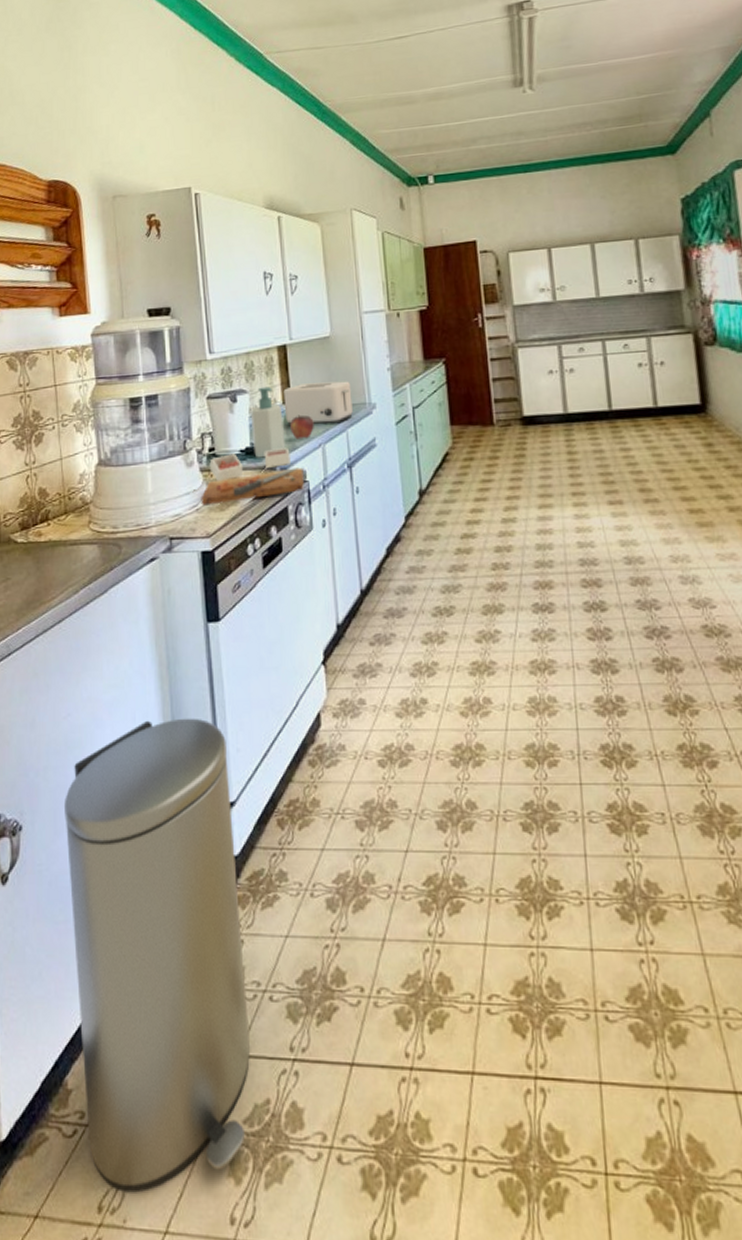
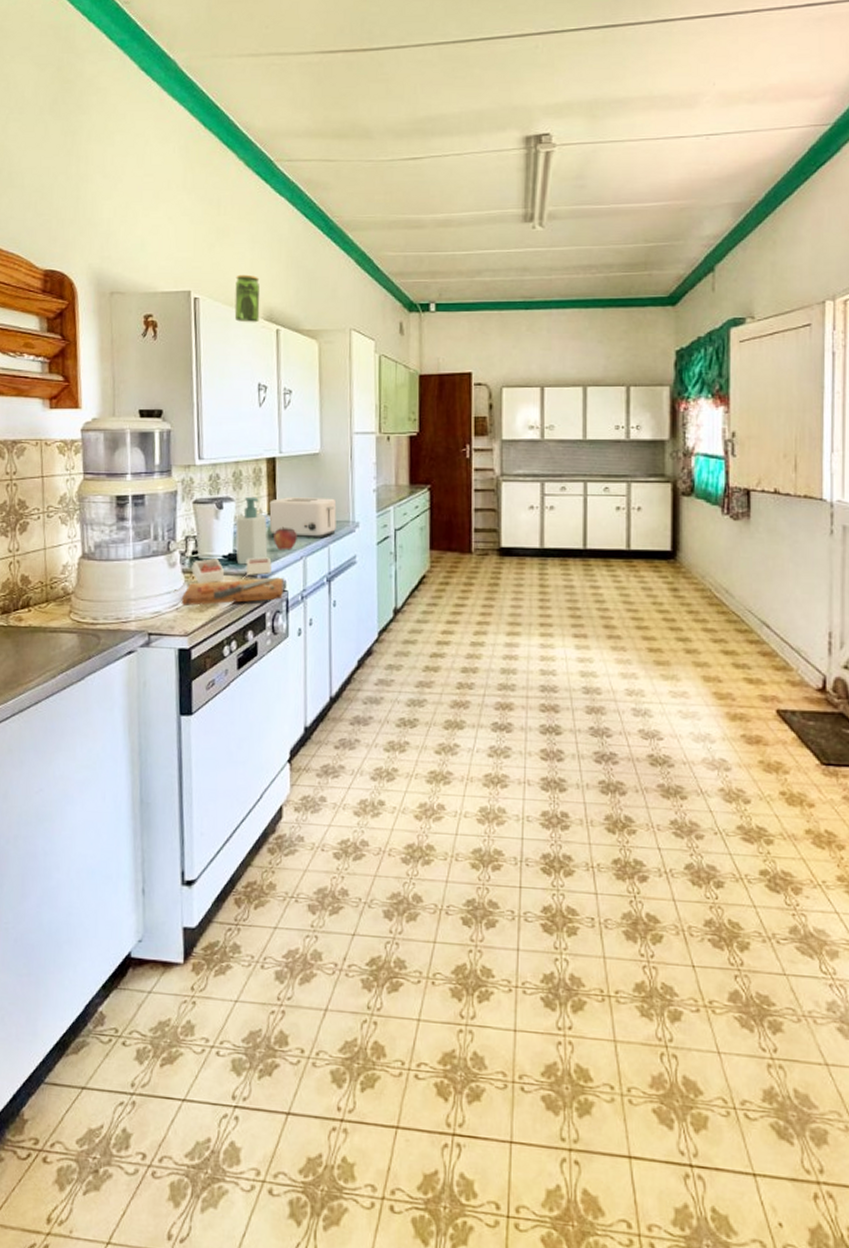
pedal bin: present [63,718,251,1193] -> none [31,800,196,1209]
jar: none [234,165,260,213] -> present [234,274,260,323]

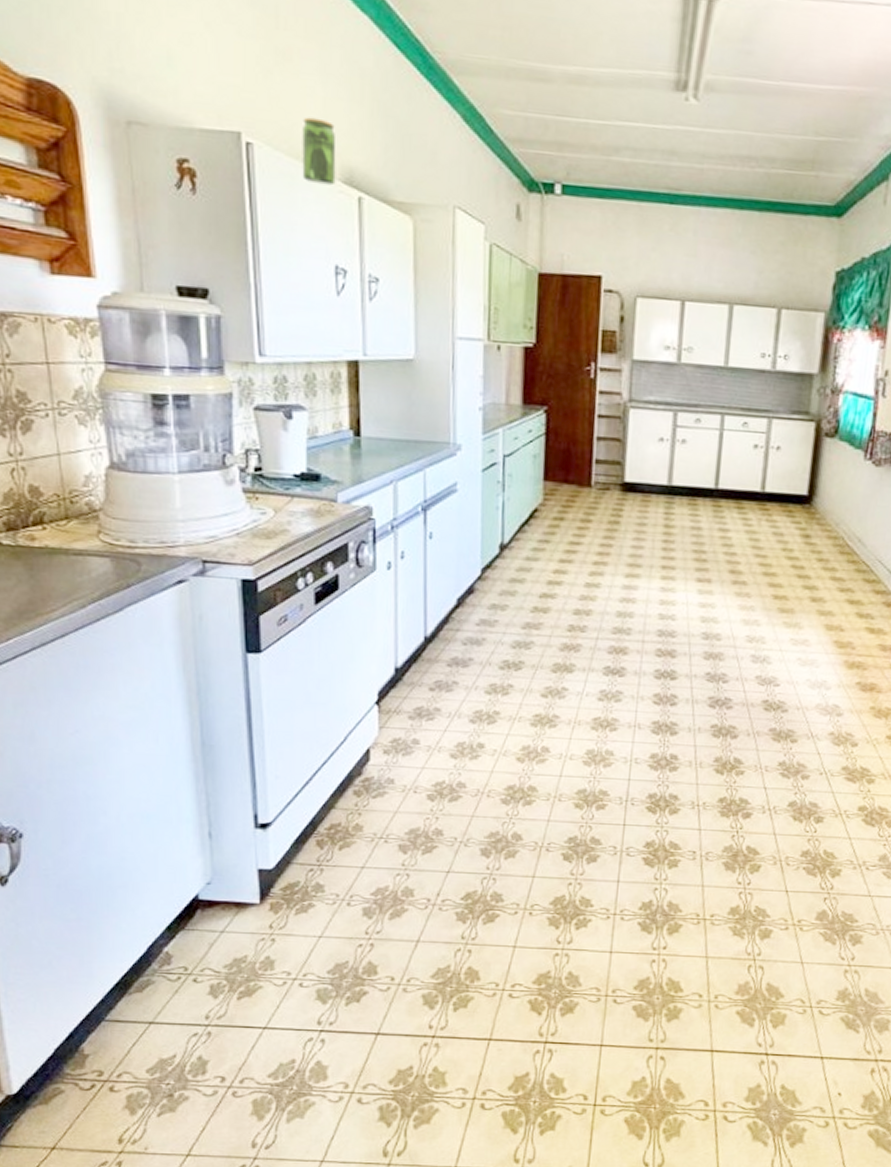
cutting board: present [181,557,283,607] -> none [242,477,369,532]
soap bottle: present [235,496,268,565] -> none [308,405,350,487]
toaster: present [269,497,337,539] -> none [351,409,434,461]
fruit: present [274,526,297,551] -> none [357,444,386,473]

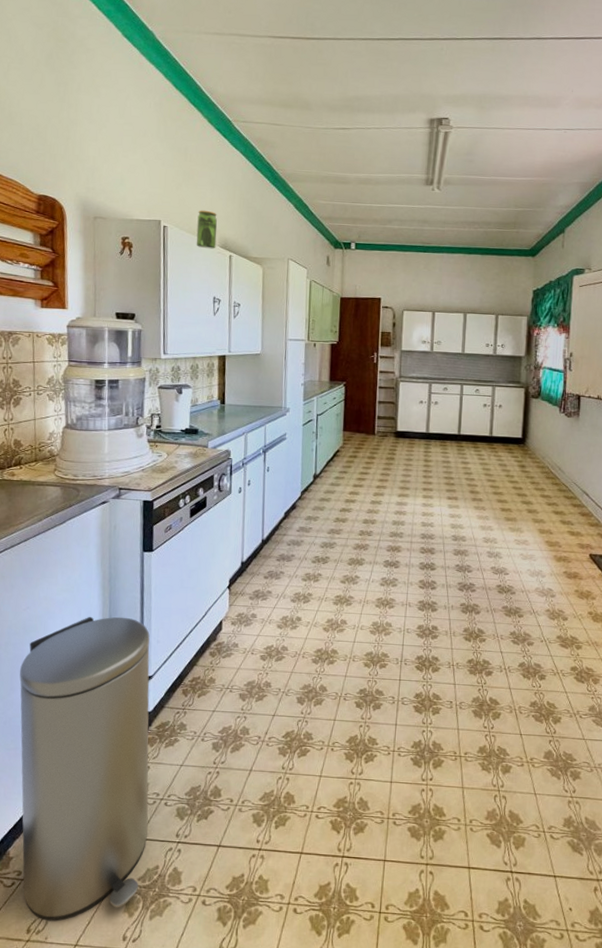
pedal bin: none [72,743,278,1129] -> present [19,616,150,922]

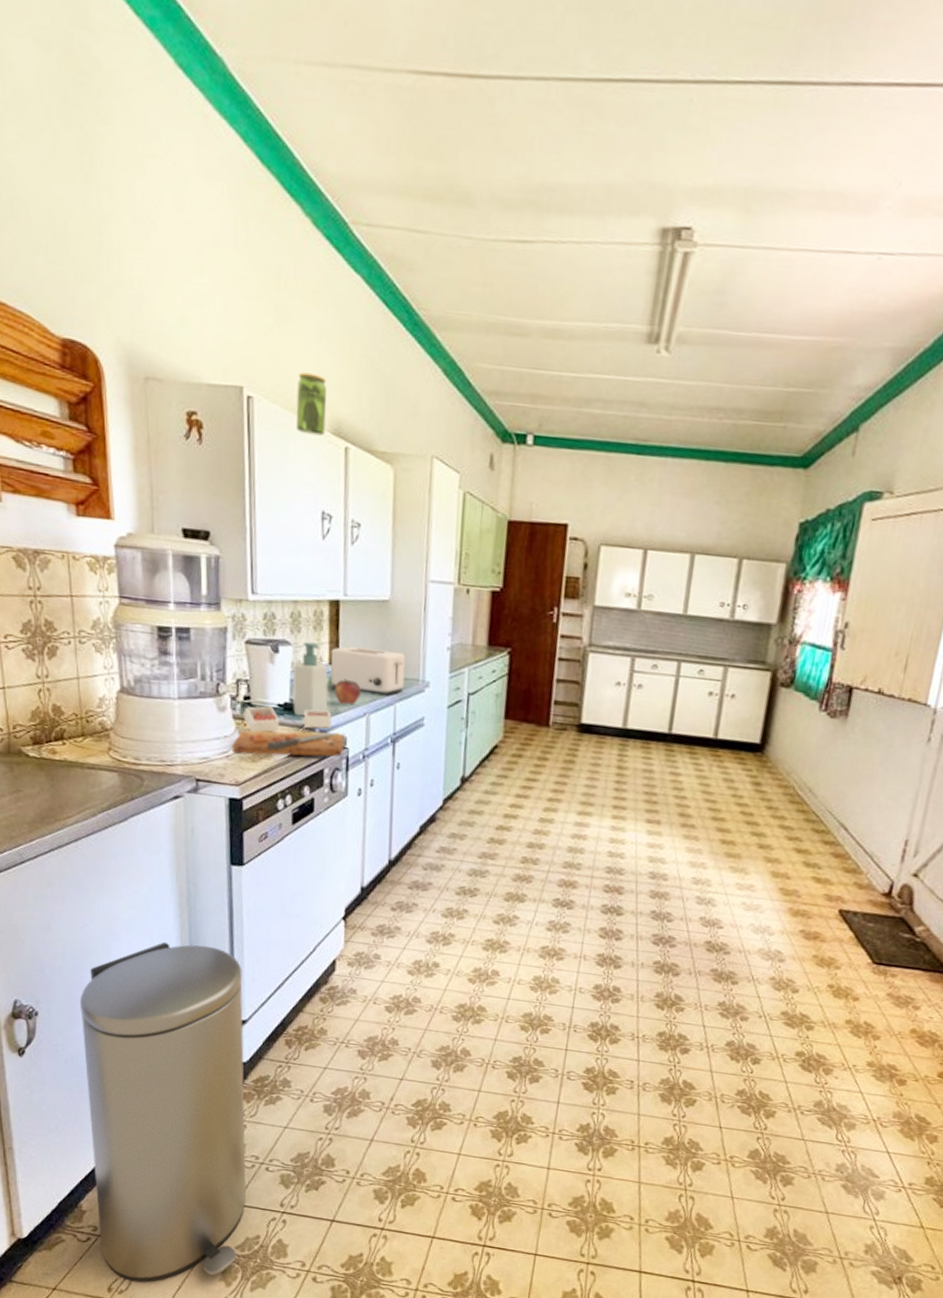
cutting board: none [146,432,229,468] -> present [231,706,344,757]
soap bottle: none [191,385,217,438] -> present [292,641,328,717]
toaster: none [219,386,272,420] -> present [330,646,406,696]
fruit: none [222,409,241,428] -> present [335,679,361,706]

